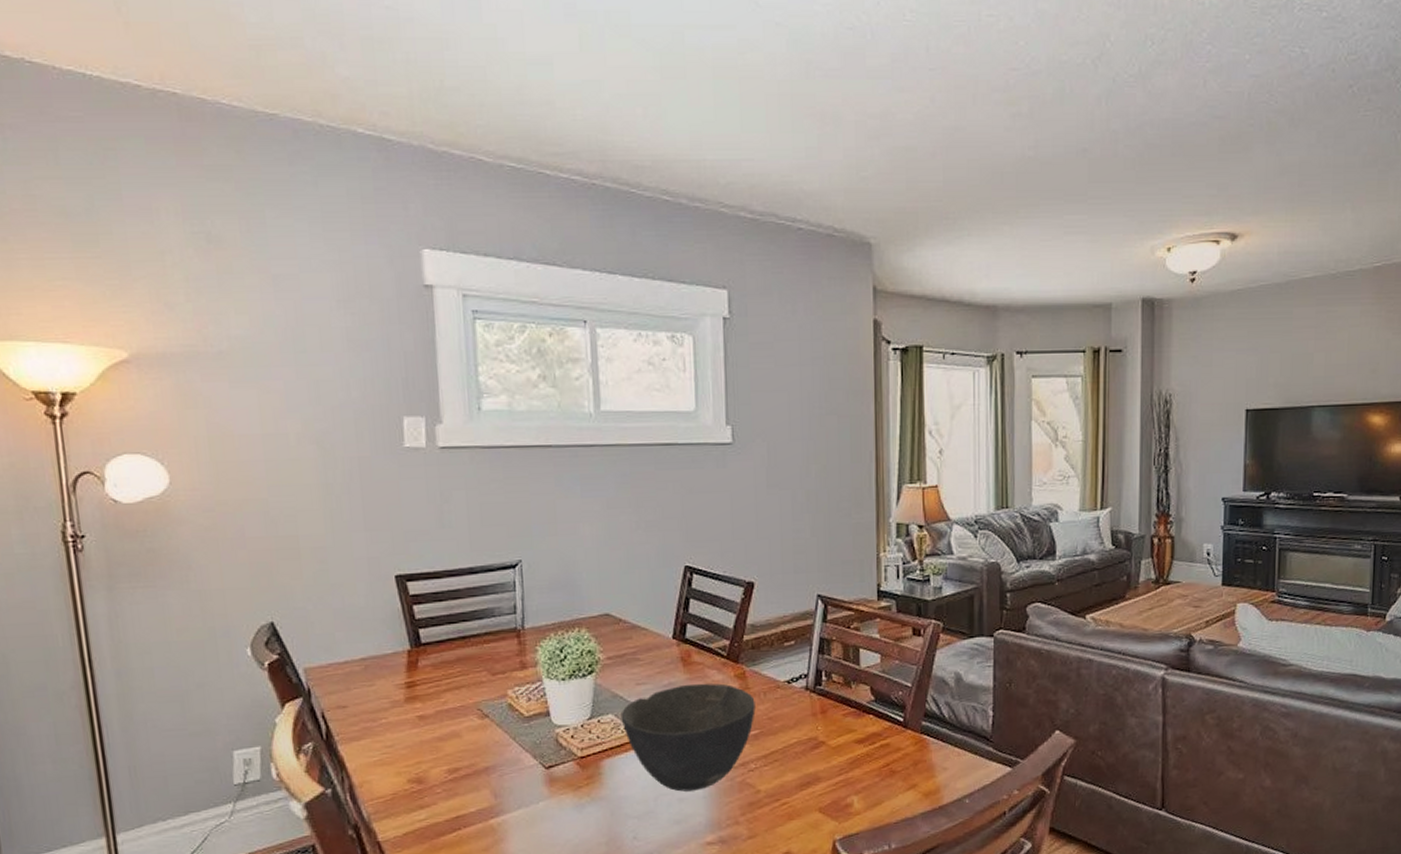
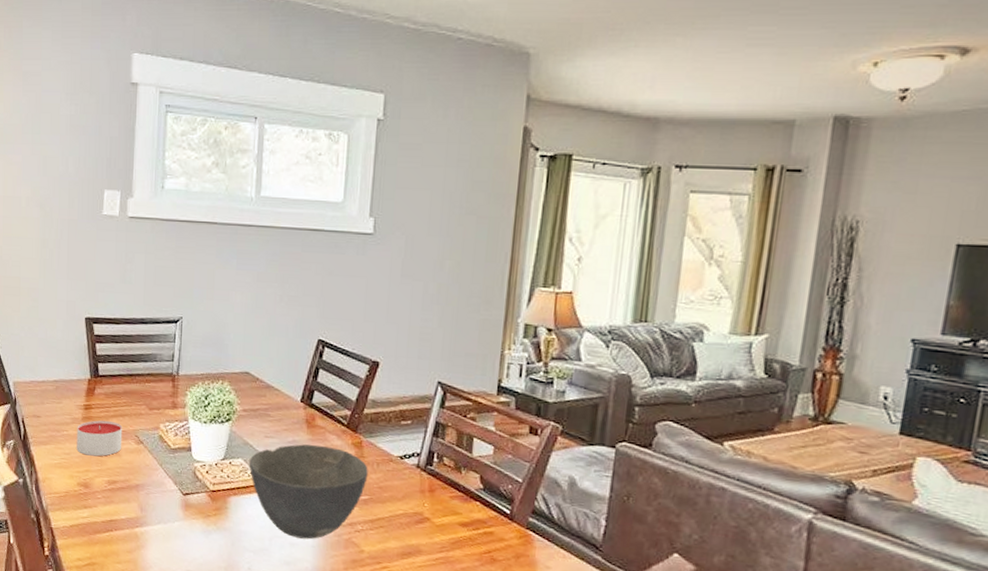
candle: none [399,696,462,744] -> present [76,420,123,457]

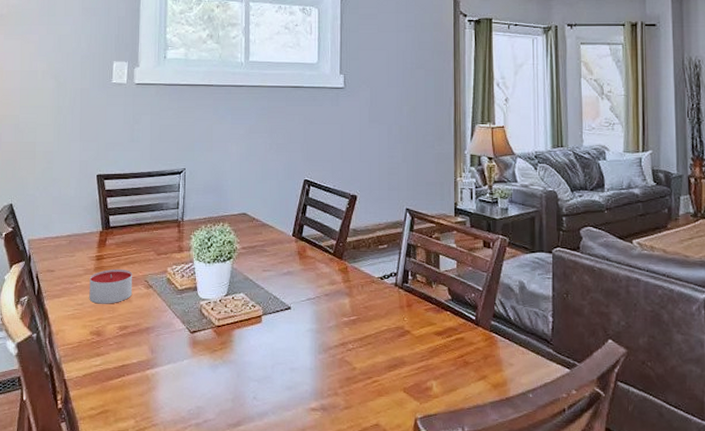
bowl: present [249,444,368,540] -> none [250,273,354,363]

